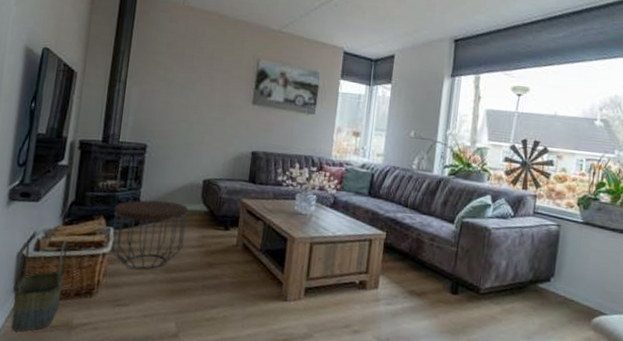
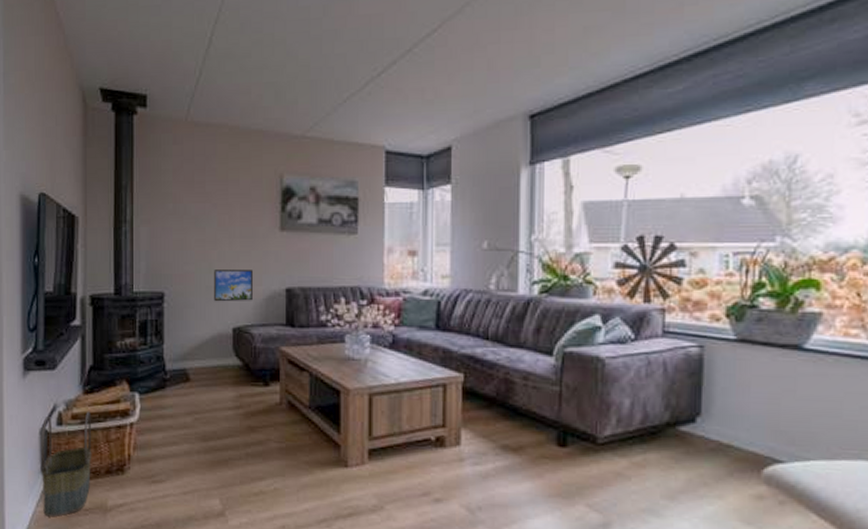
side table: present [110,200,188,270] -> none [138,356,220,440]
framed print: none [190,130,227,159] -> present [214,270,254,302]

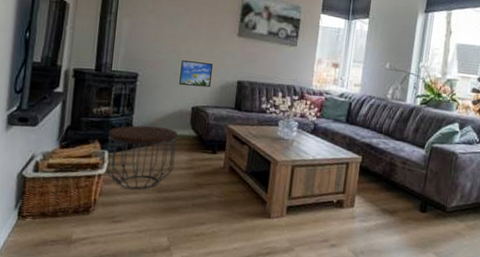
basket: present [40,411,92,517] -> none [14,162,65,246]
side table: none [138,356,220,440] -> present [106,125,178,190]

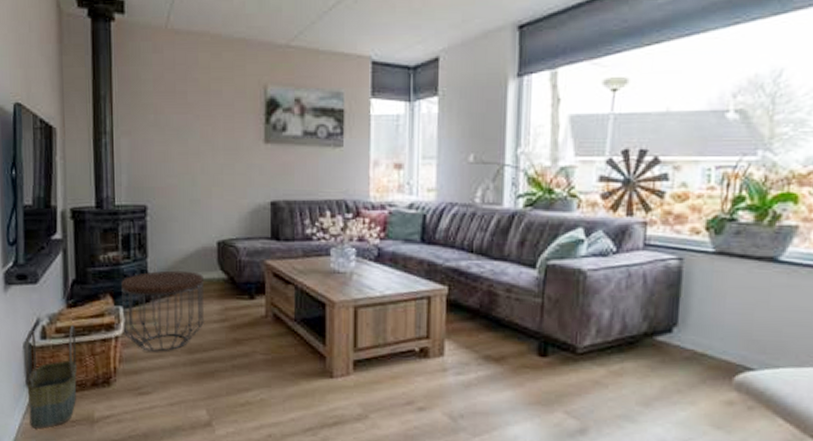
basket: none [14,162,65,246] -> present [24,324,78,429]
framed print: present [179,60,214,88] -> none [198,183,238,216]

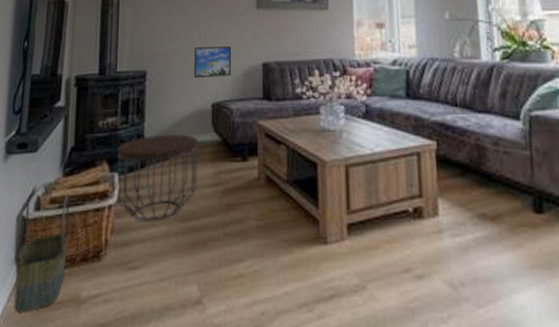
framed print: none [198,183,238,216] -> present [194,46,232,79]

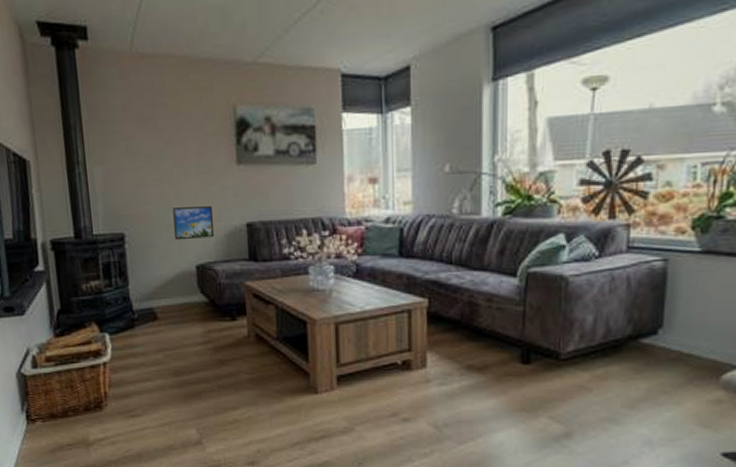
basket: present [14,194,70,313] -> none [18,353,71,453]
side table: present [117,134,199,221] -> none [105,296,188,376]

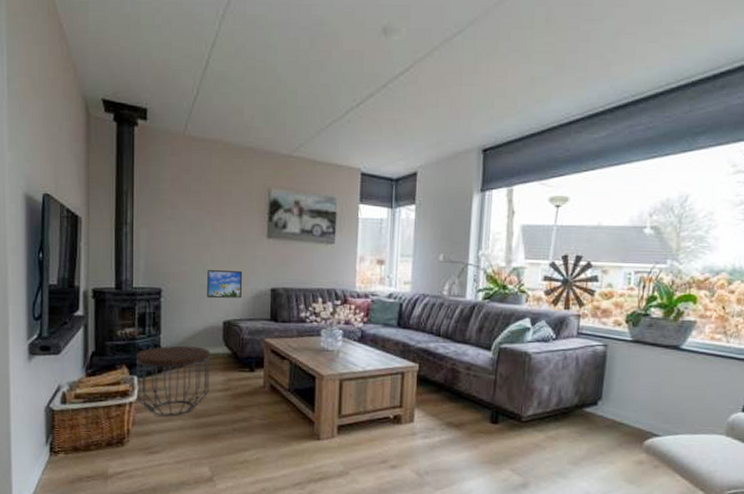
side table: none [105,296,188,376] -> present [136,345,211,417]

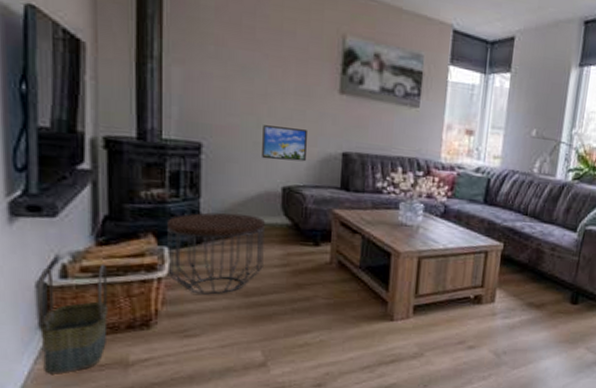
basket: none [45,391,94,484] -> present [37,263,109,374]

